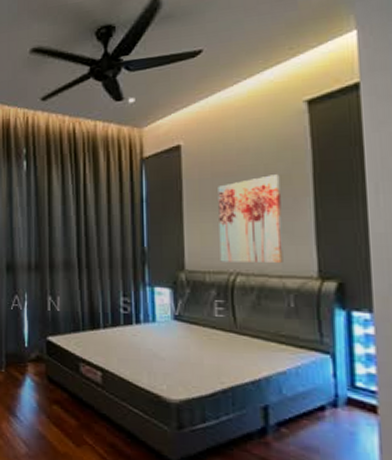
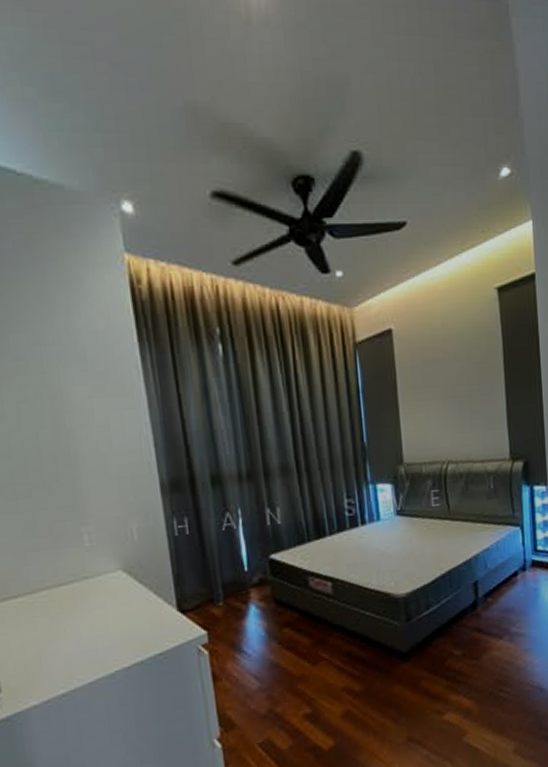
wall art: present [218,174,283,264] -> none [428,362,484,452]

